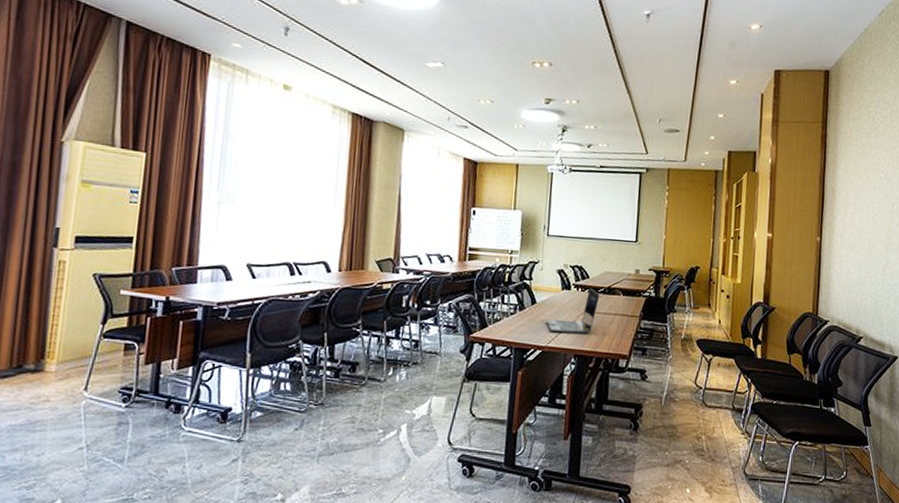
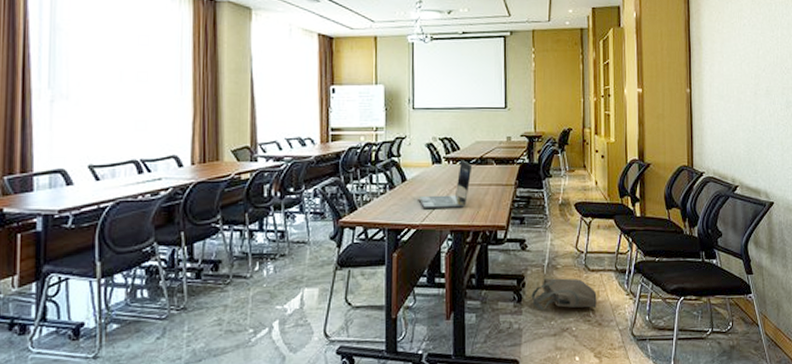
tote bag: none [647,410,712,443] -> present [531,278,597,310]

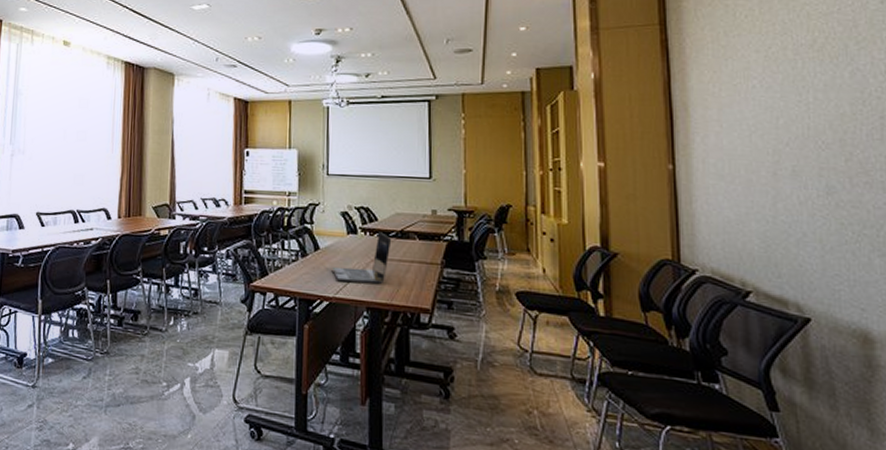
tote bag: present [531,278,597,310] -> none [461,376,547,421]

